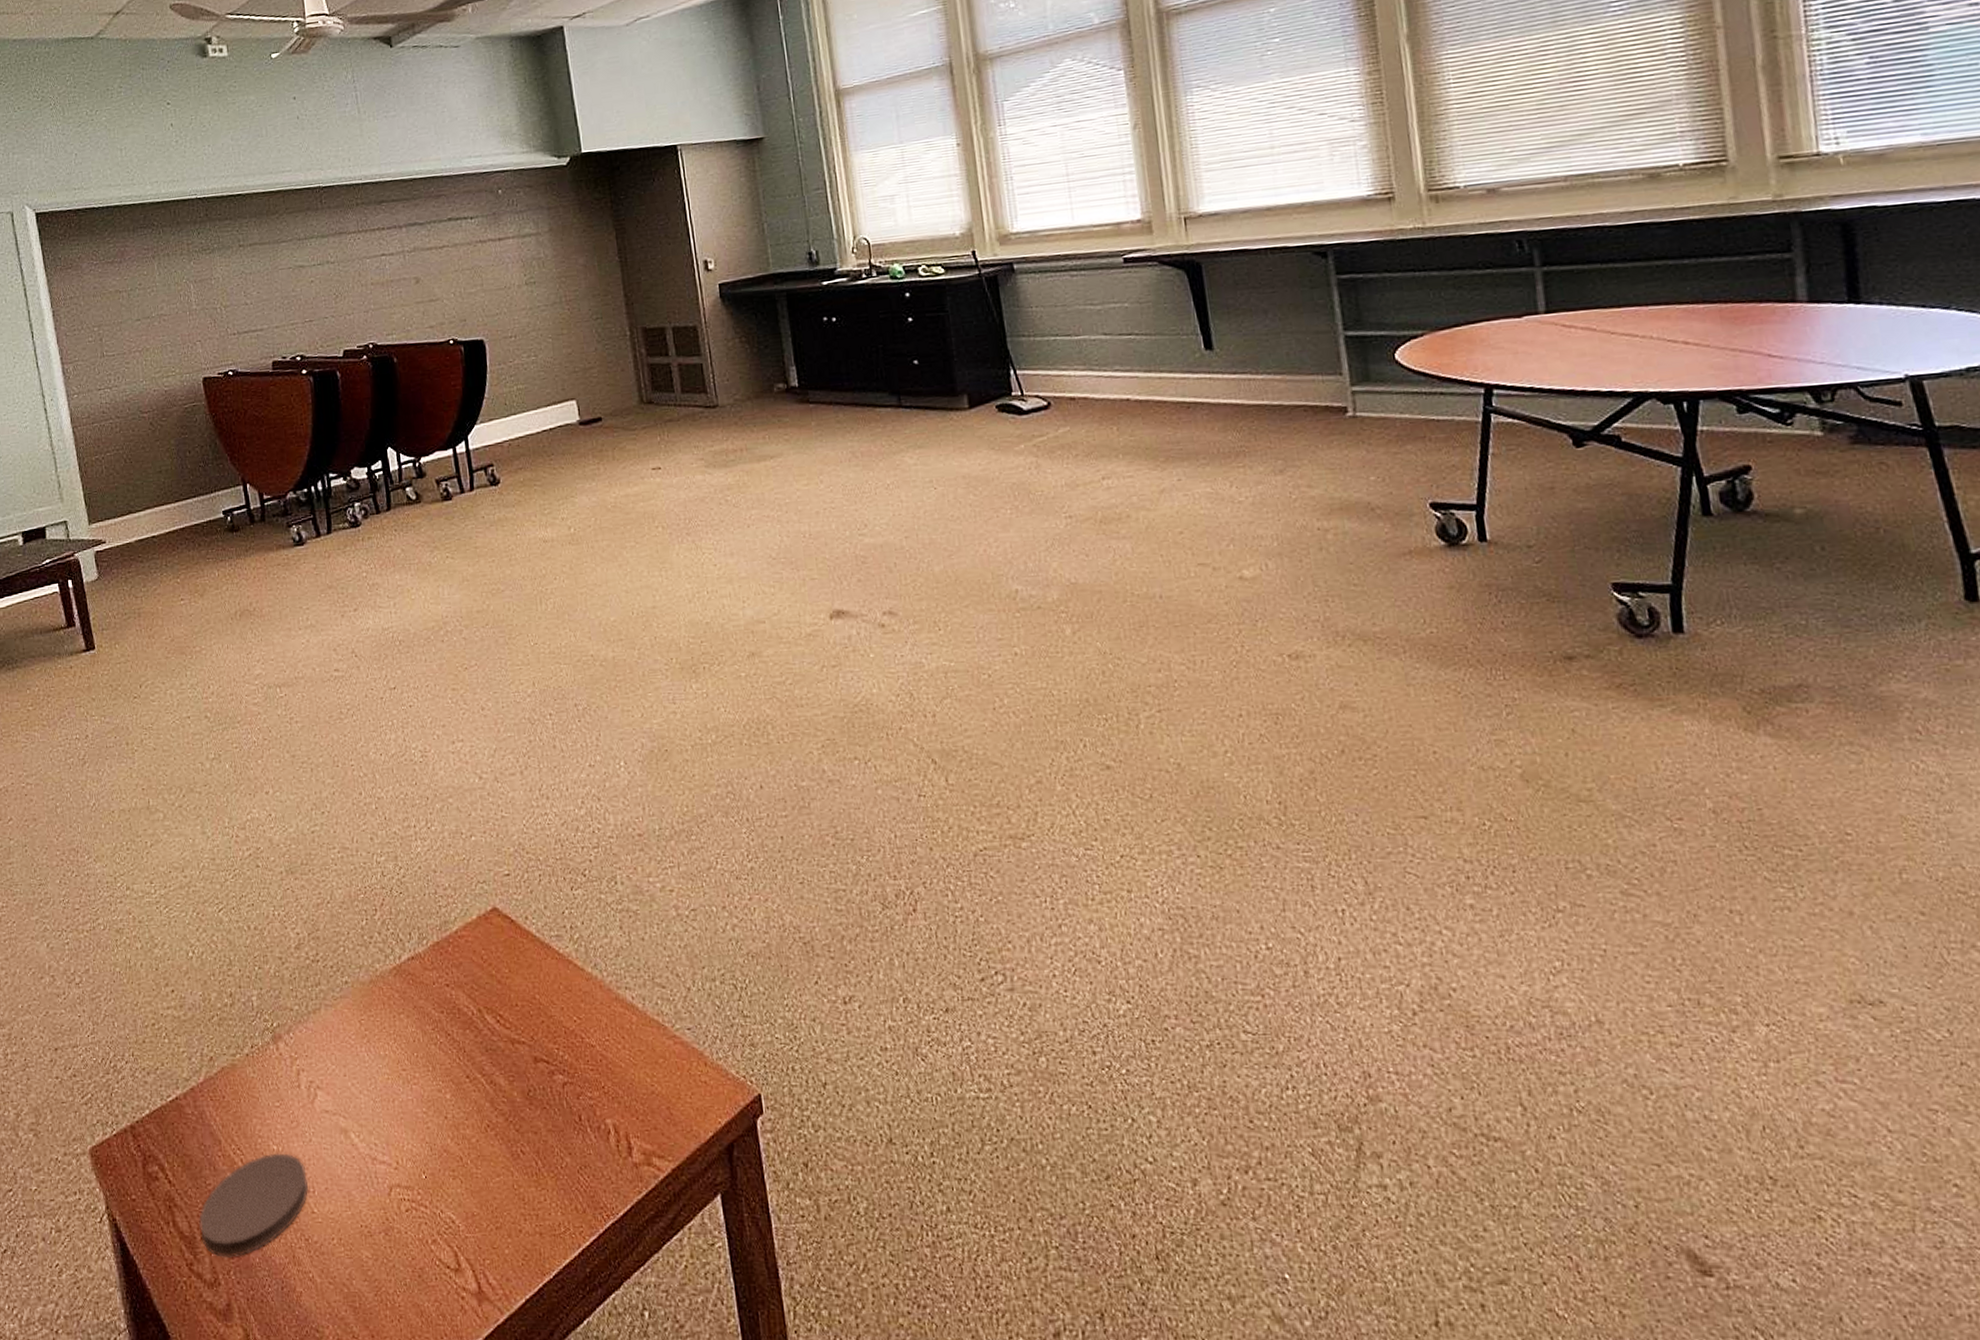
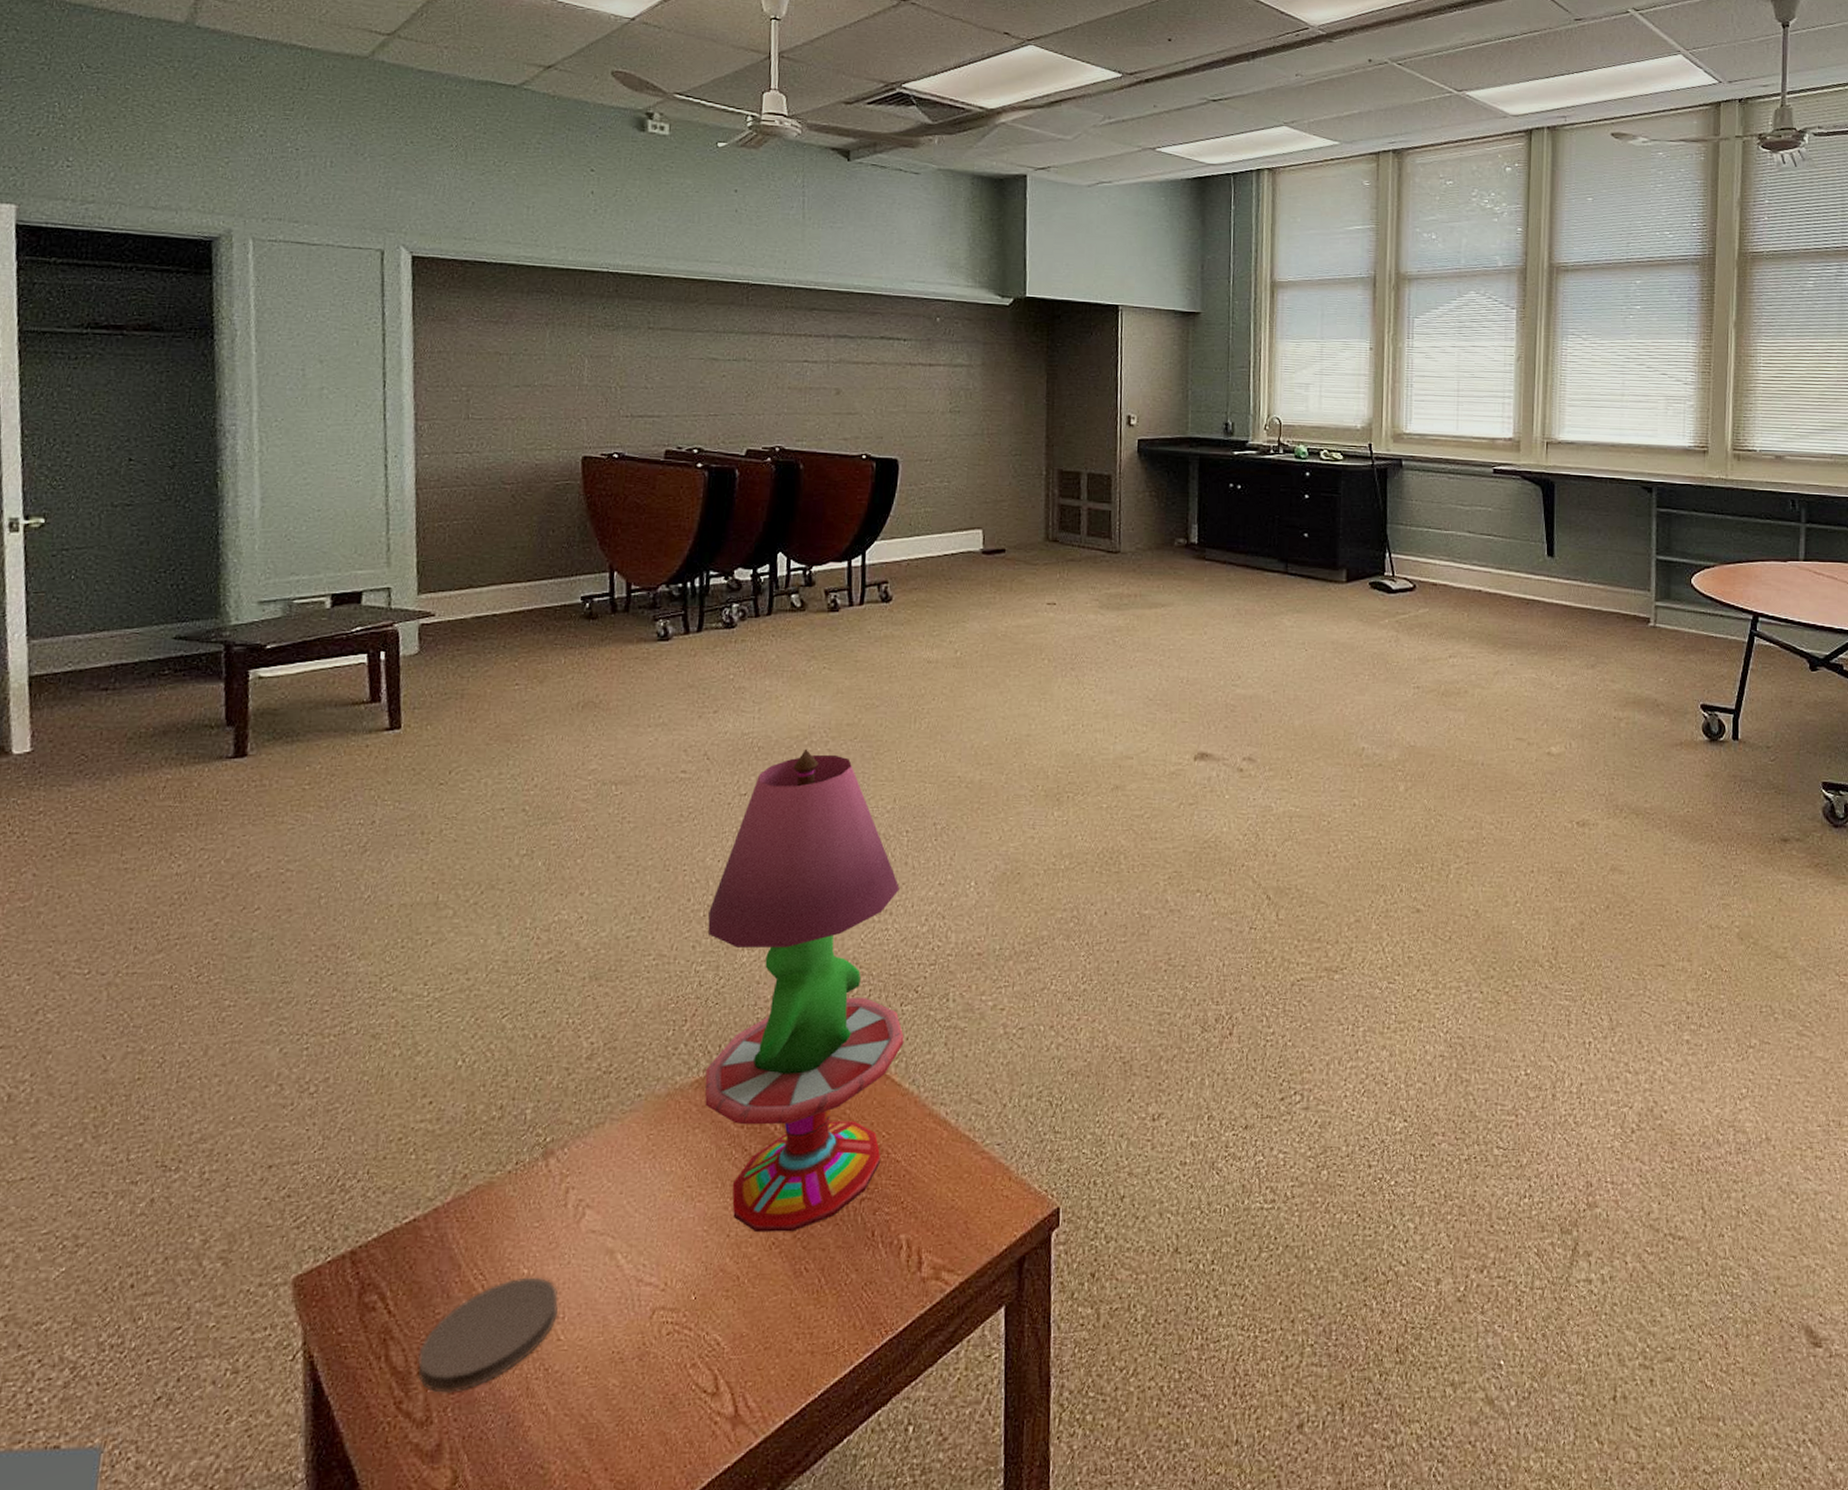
table lamp: none [380,639,580,1115] -> present [704,749,904,1233]

